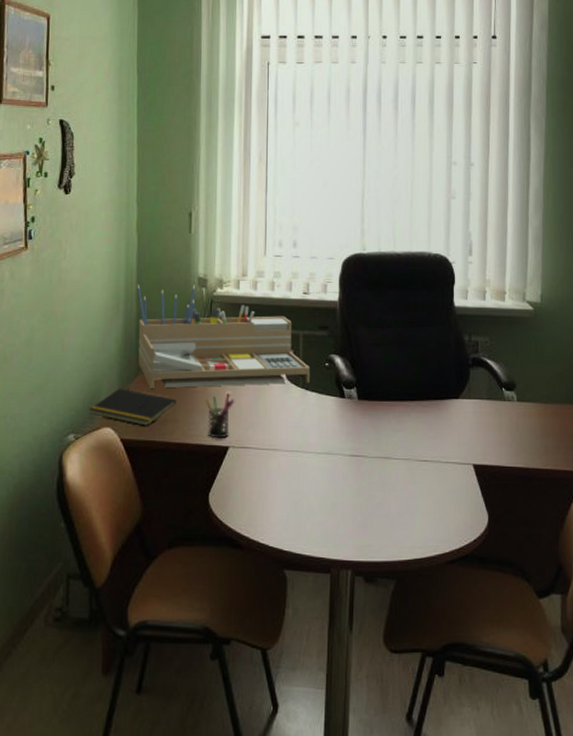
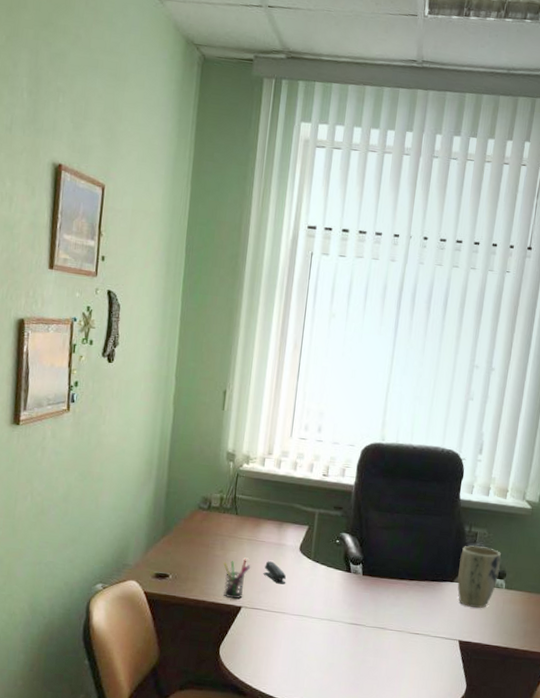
notepad: present [89,388,177,426] -> none [117,546,198,582]
desk organizer: present [137,283,311,388] -> none [166,453,323,557]
stapler: none [250,393,275,418] -> present [264,561,286,584]
plant pot: none [463,355,509,425] -> present [457,545,501,608]

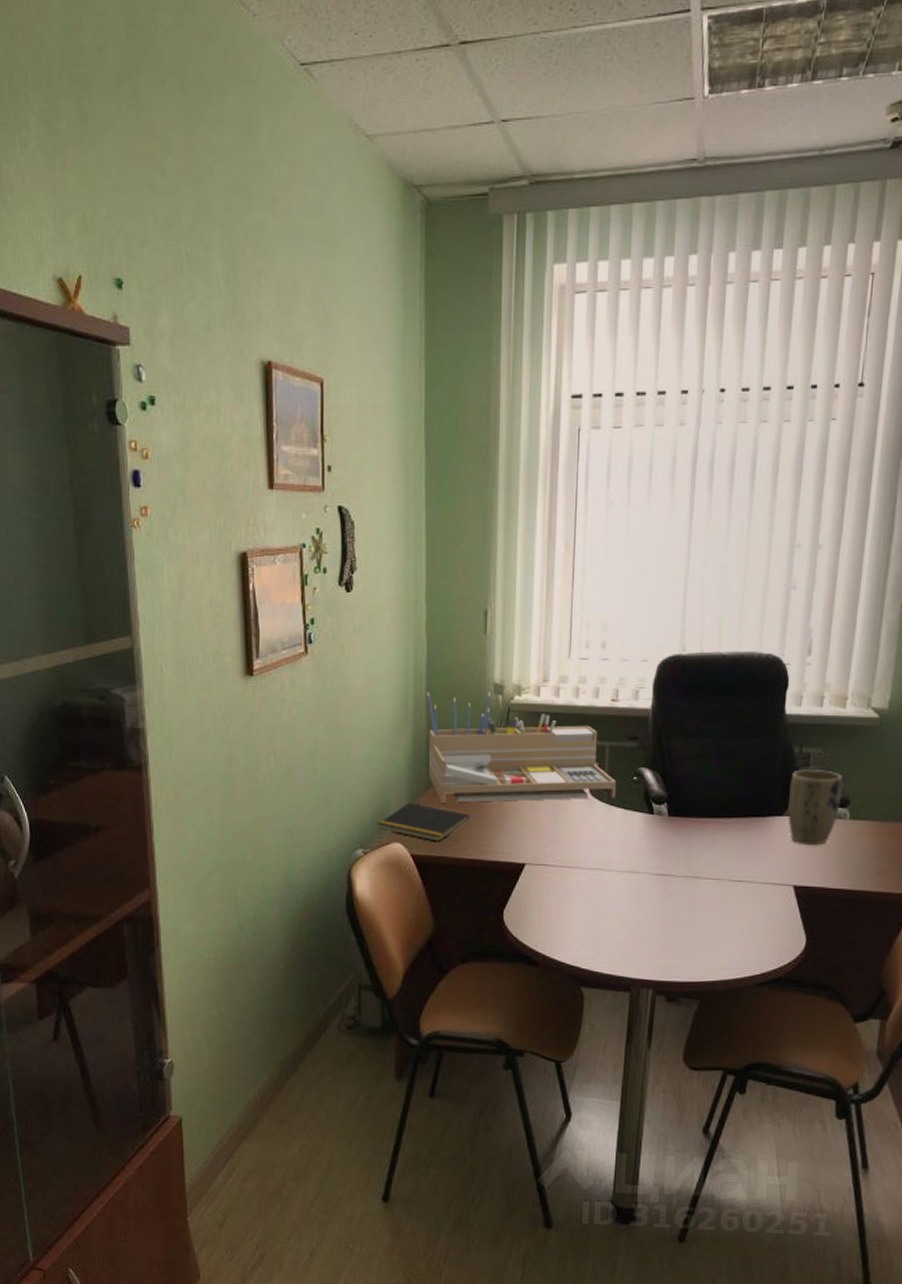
notepad: none [117,546,198,582] -> present [377,802,470,842]
desk organizer: none [166,453,323,557] -> present [427,691,617,803]
pen holder: present [223,558,251,599] -> none [500,807,533,856]
stapler: present [264,561,286,584] -> none [549,808,576,834]

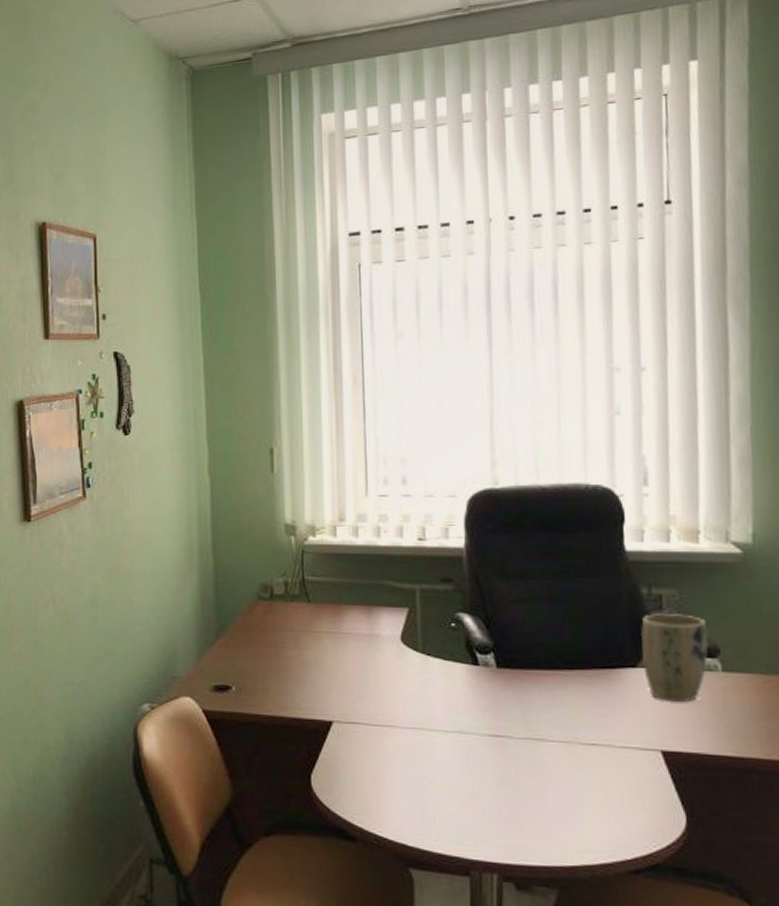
notepad: present [377,802,470,842] -> none [164,652,267,696]
desk organizer: present [427,691,617,803] -> none [212,533,433,653]

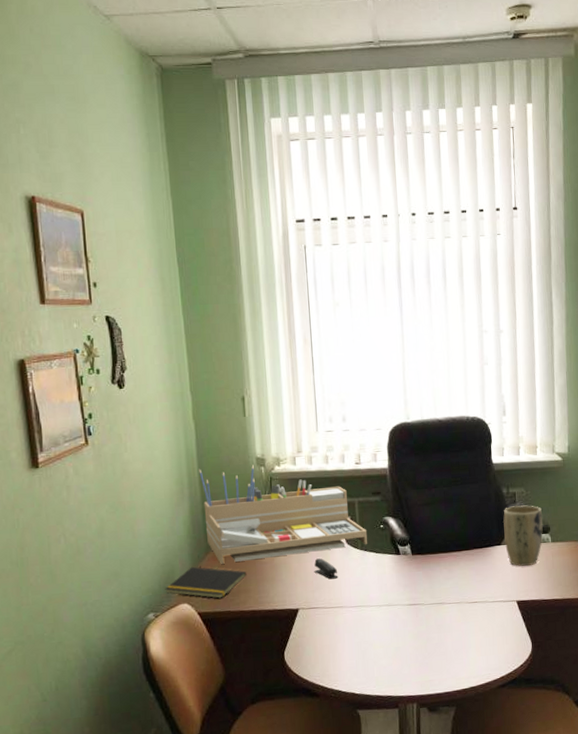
notepad: none [164,652,267,696] -> present [165,566,247,599]
desk organizer: none [212,533,433,653] -> present [199,465,368,564]
stapler: none [356,659,389,688] -> present [314,558,339,579]

